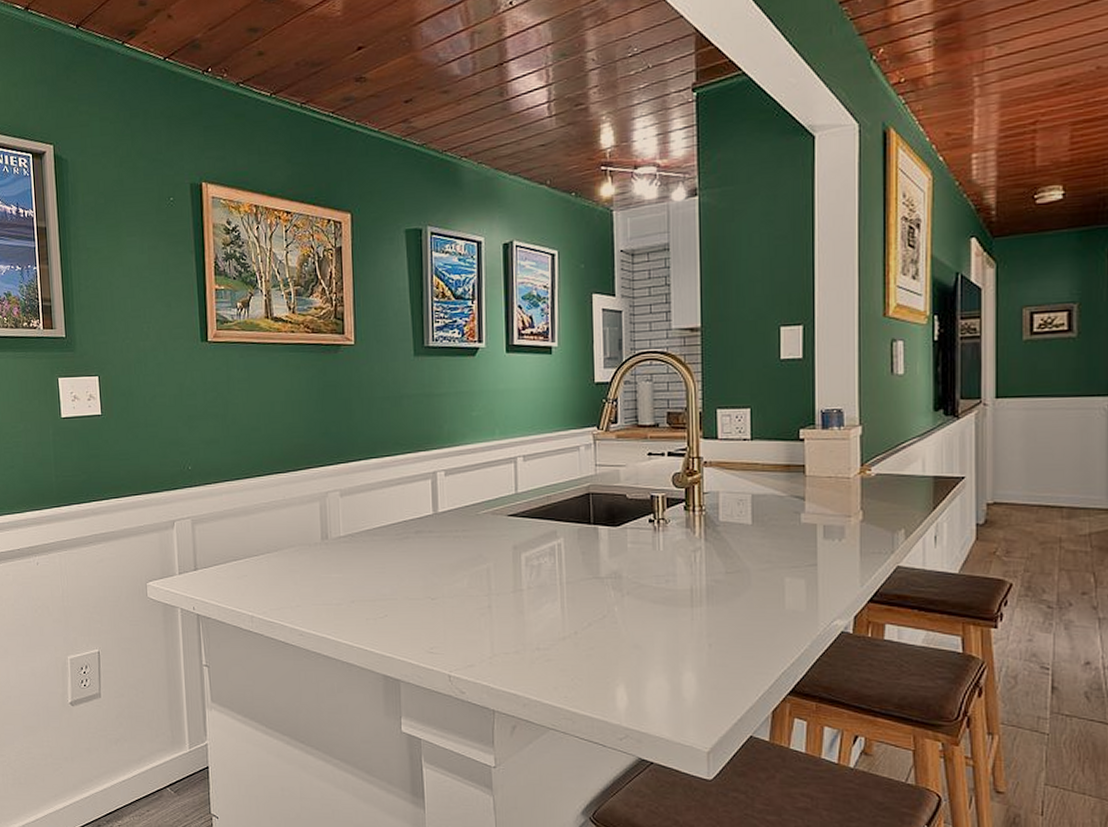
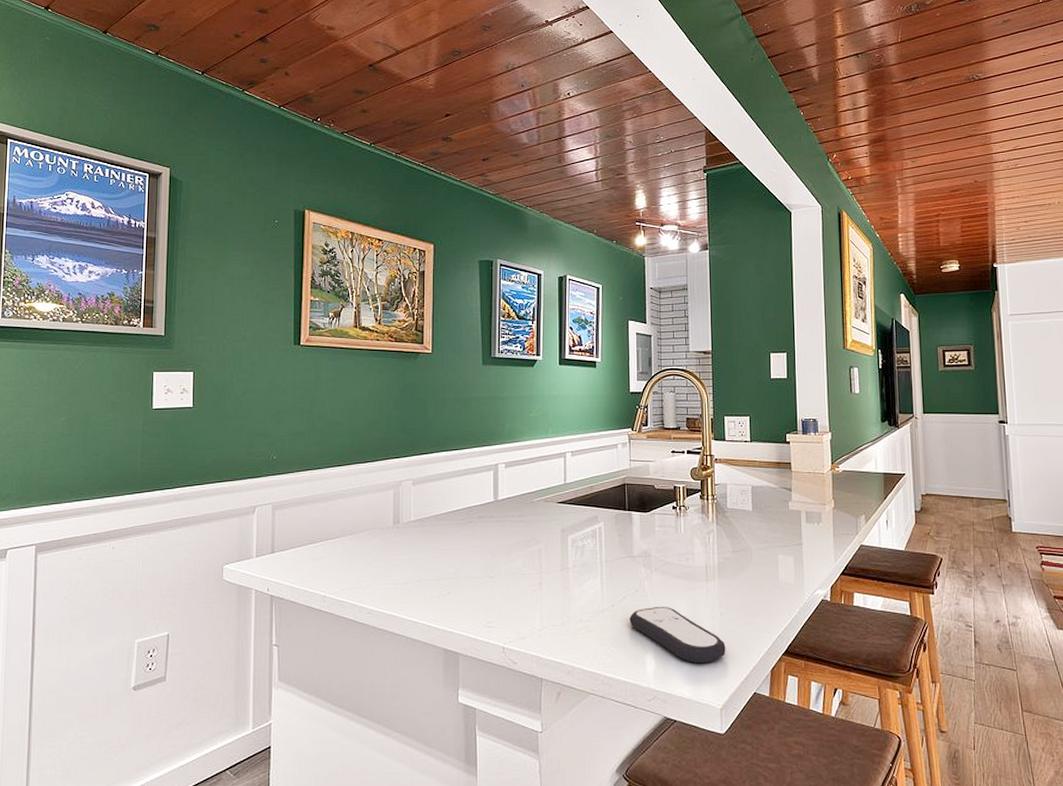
remote control: none [595,634,715,701] -> present [629,606,726,664]

